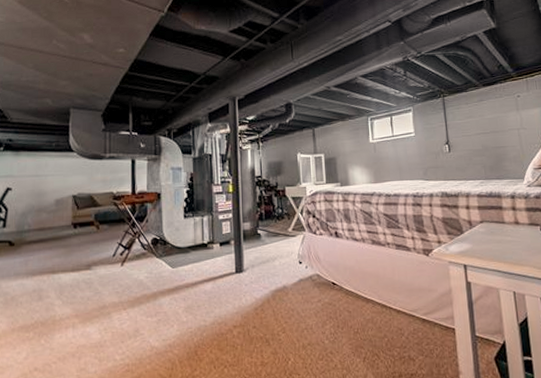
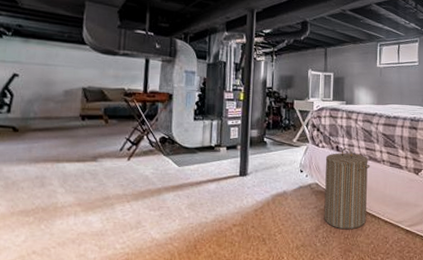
laundry hamper: none [324,233,377,324] -> present [324,147,370,230]

